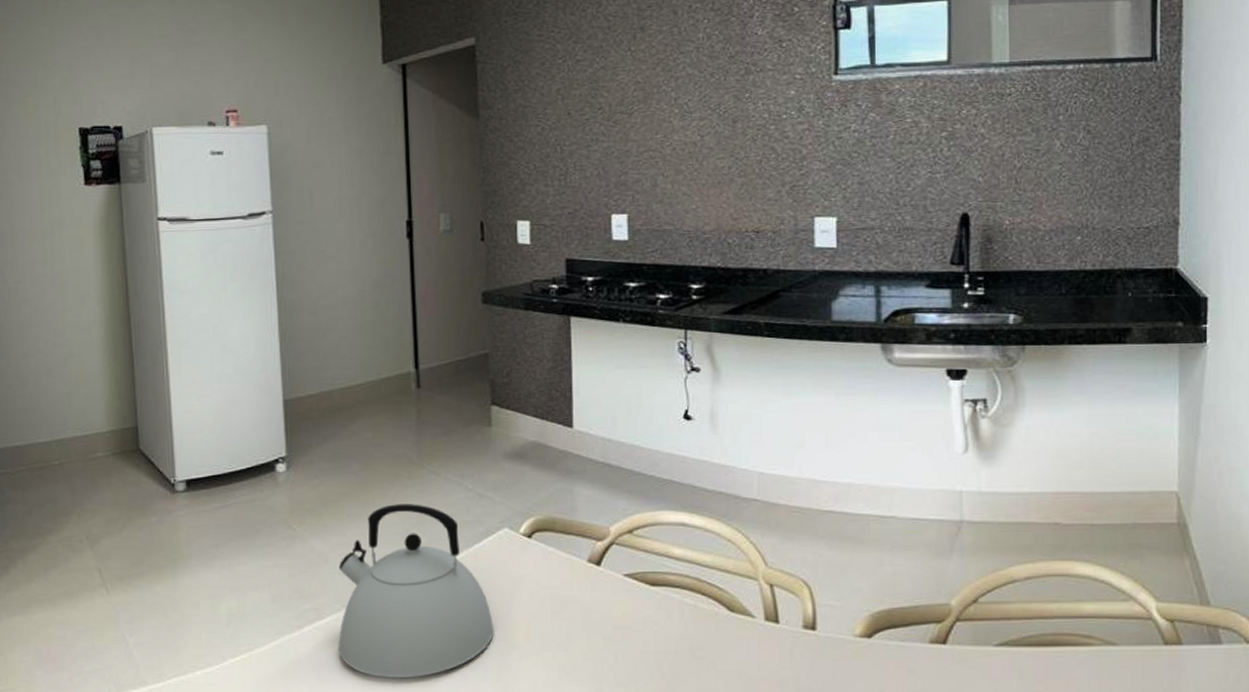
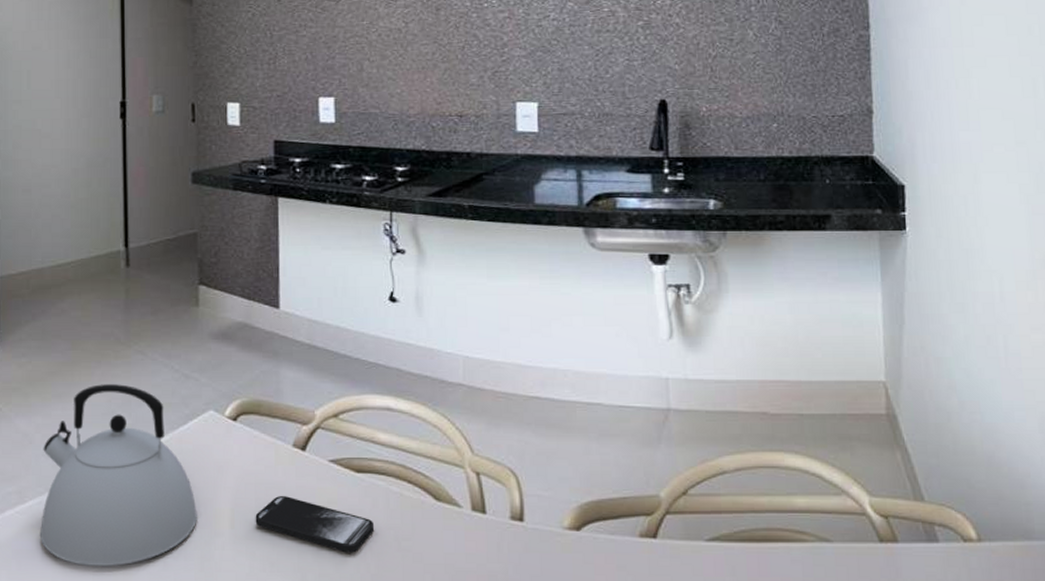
smartphone: none [551,608,669,662] -> present [255,495,375,553]

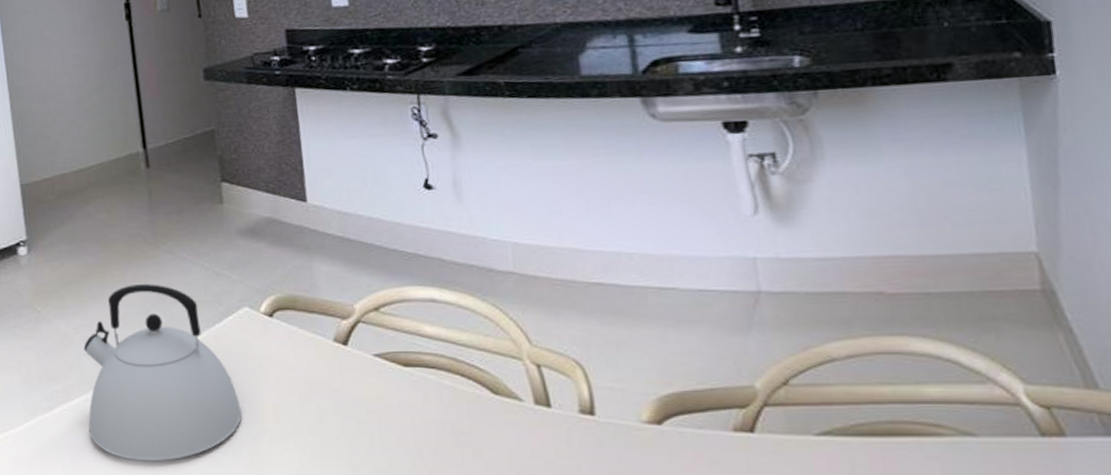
smartphone: present [255,495,375,553] -> none [301,390,428,448]

